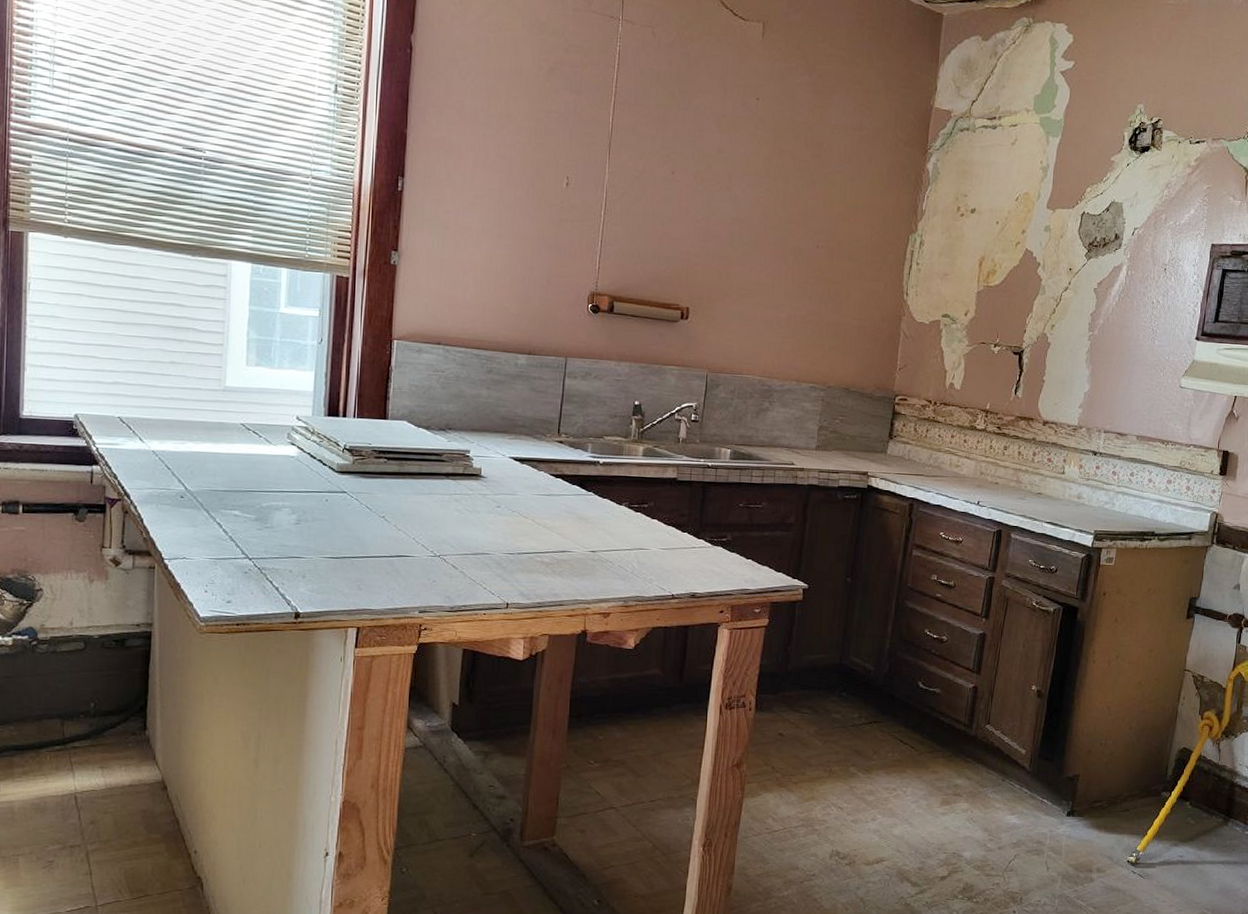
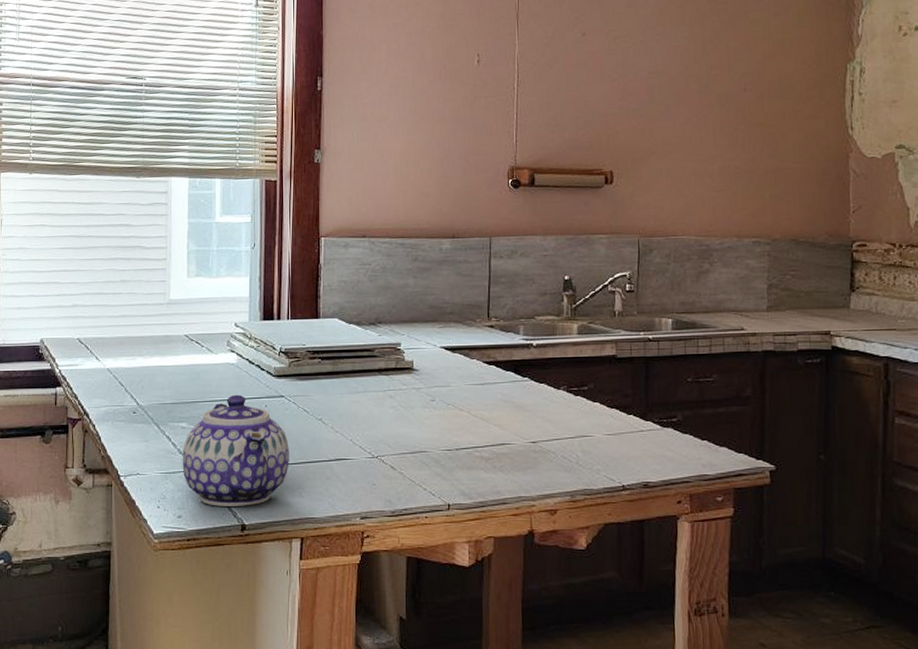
teapot: none [233,486,349,595] -> present [182,394,289,506]

